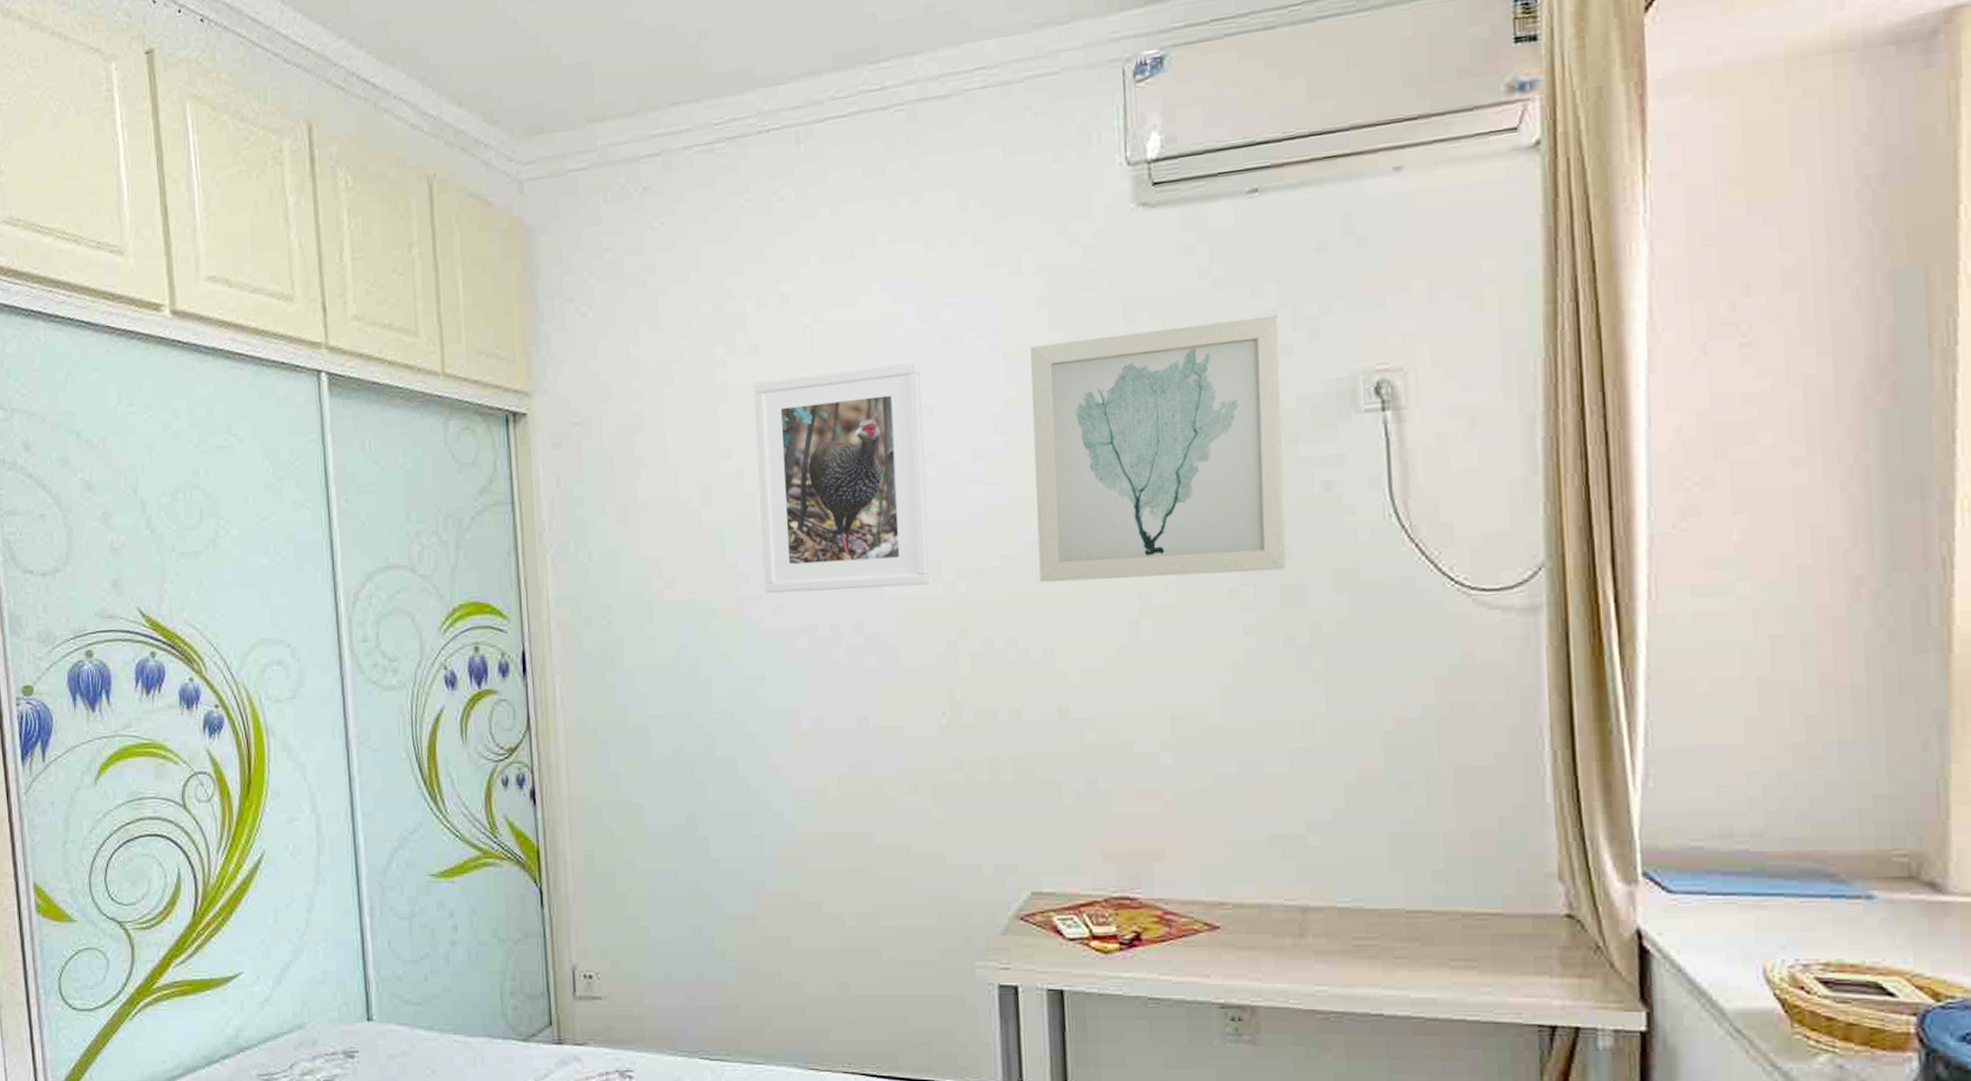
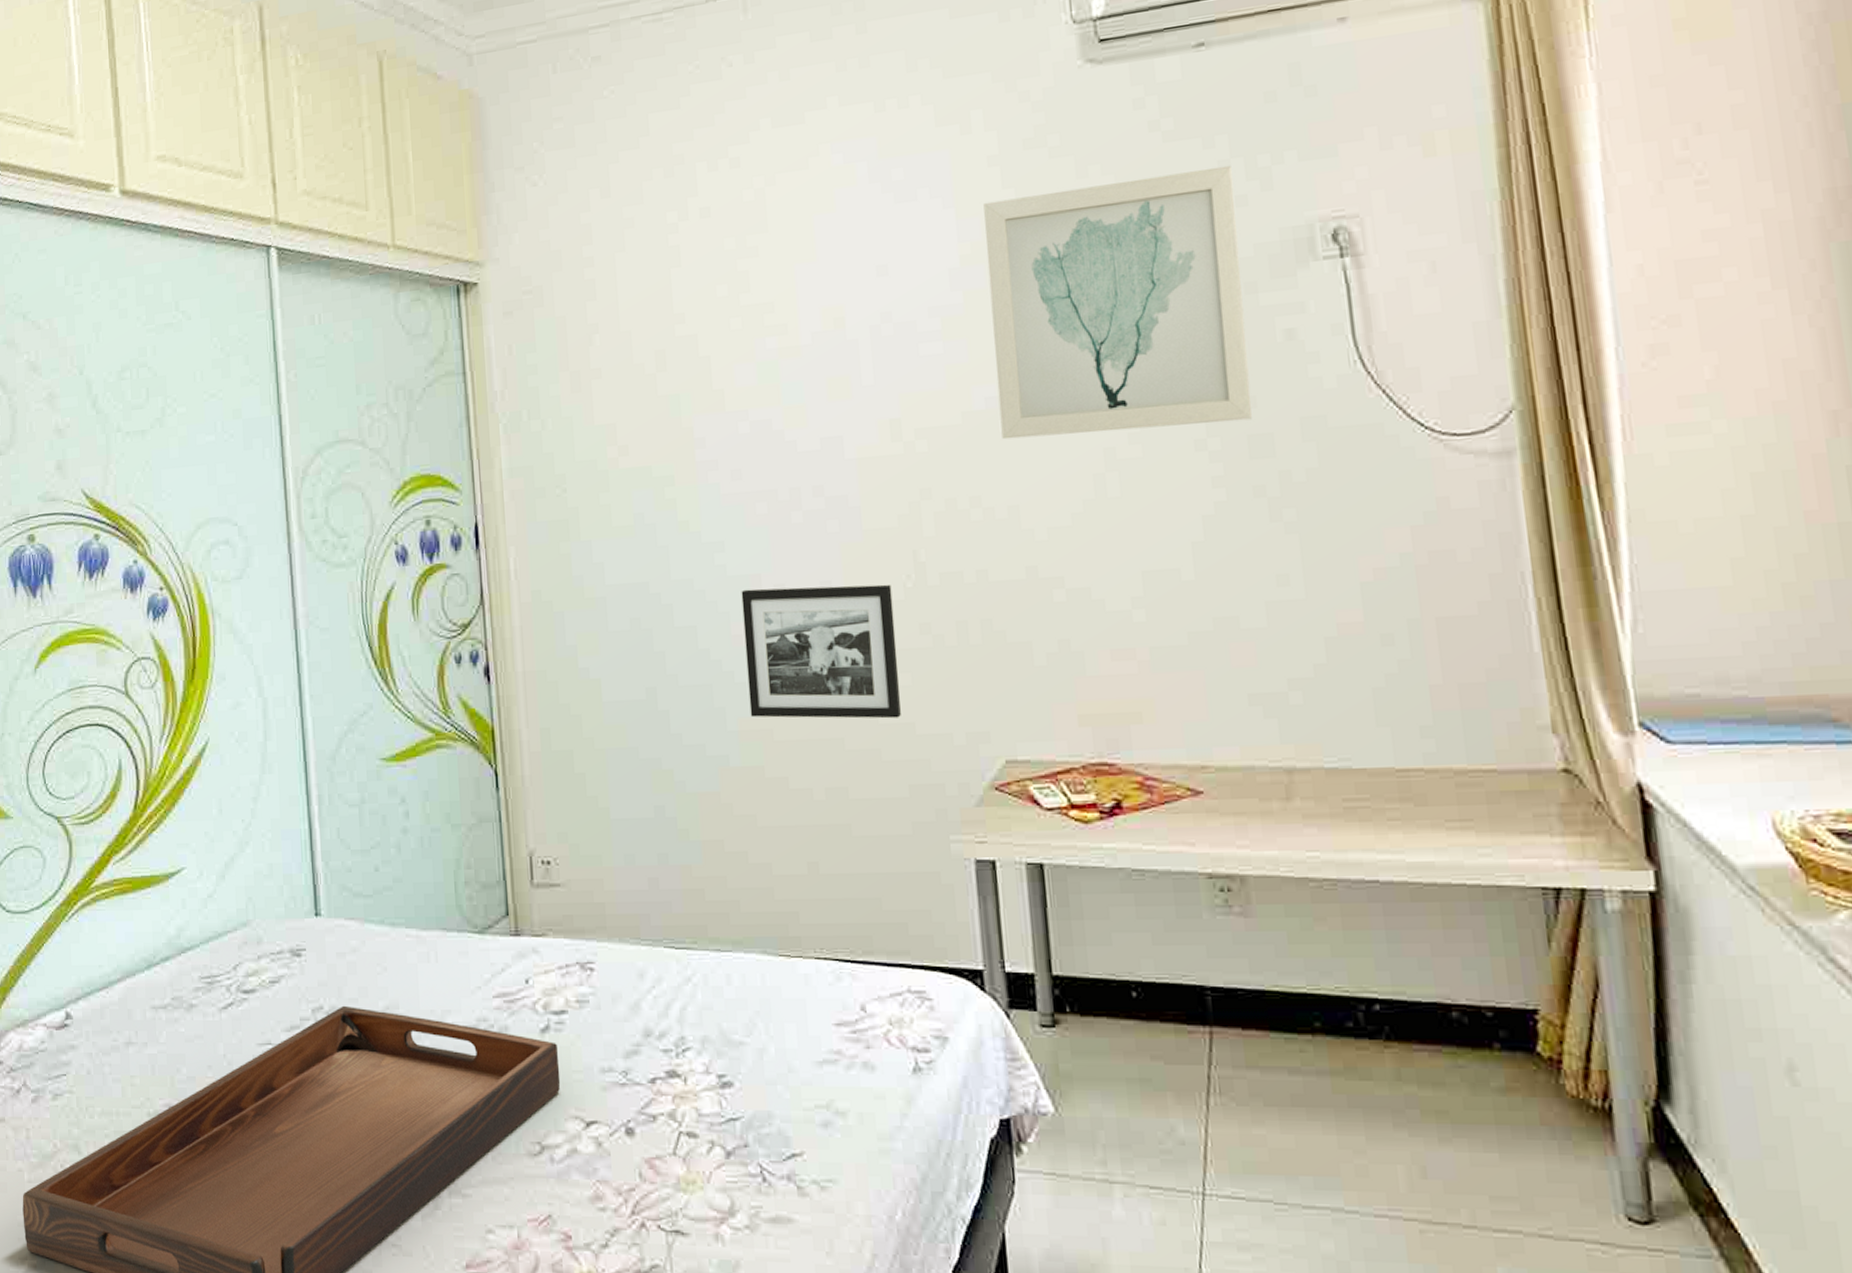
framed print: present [754,363,929,594] -> none [706,222,890,458]
picture frame: none [780,720,932,850] -> present [741,584,901,719]

